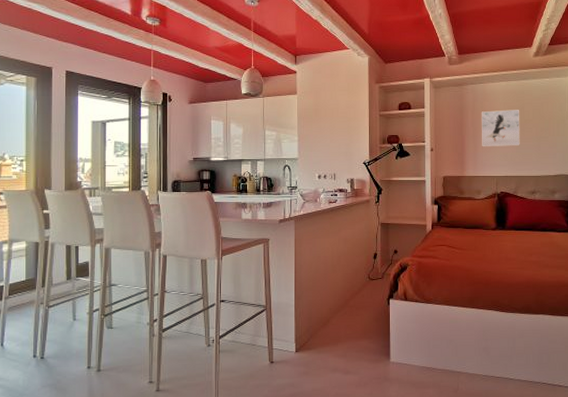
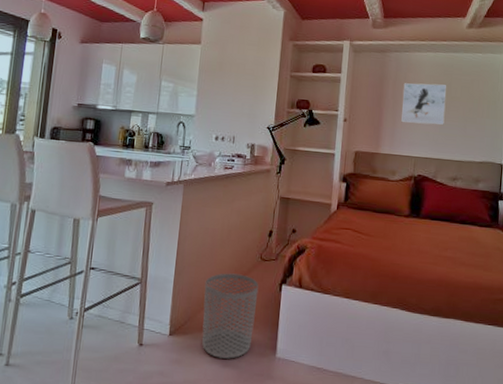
waste bin: none [322,293,370,367] -> present [202,273,259,359]

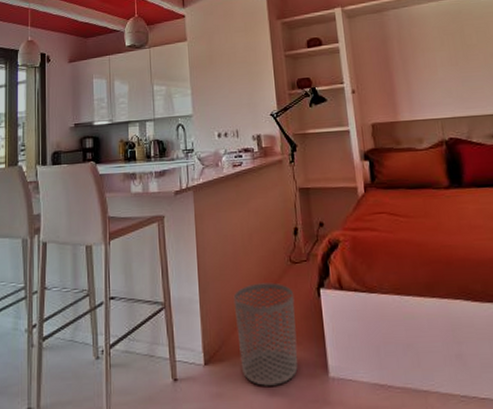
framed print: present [401,83,447,126] -> none [409,33,466,84]

